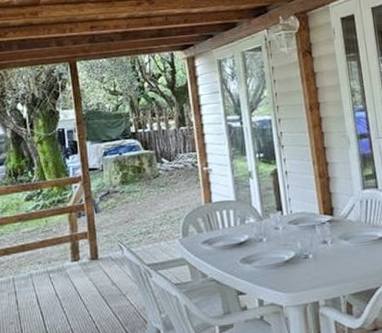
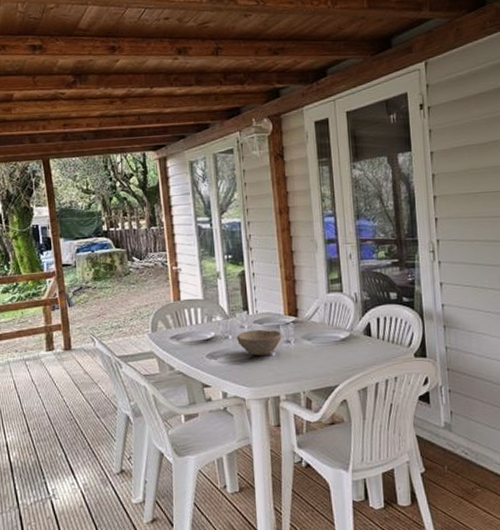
bowl: none [271,230,318,259] -> present [237,329,282,356]

